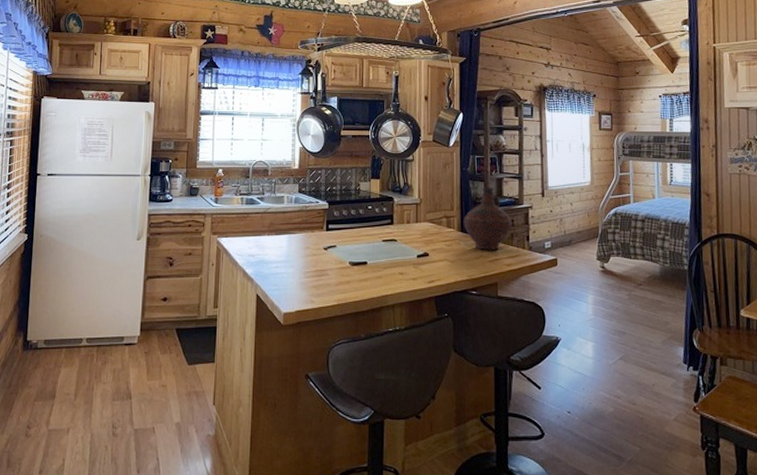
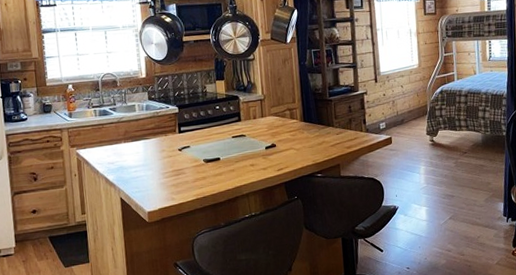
ceramic jug: present [463,187,512,250] -> none [305,77,350,136]

